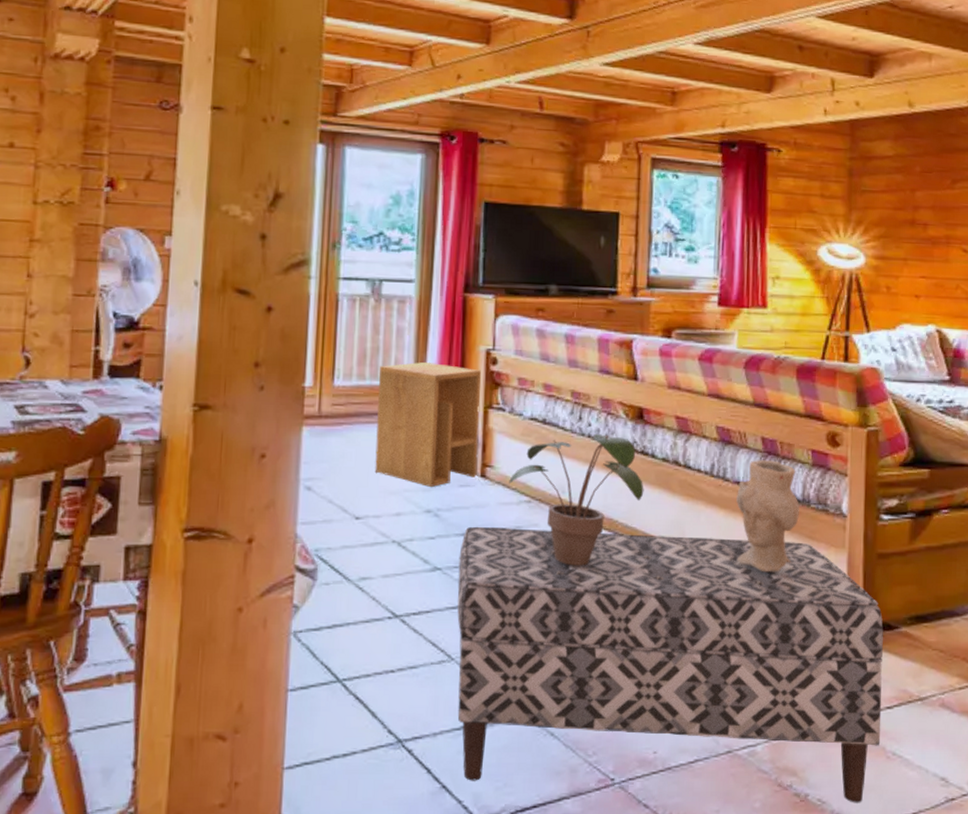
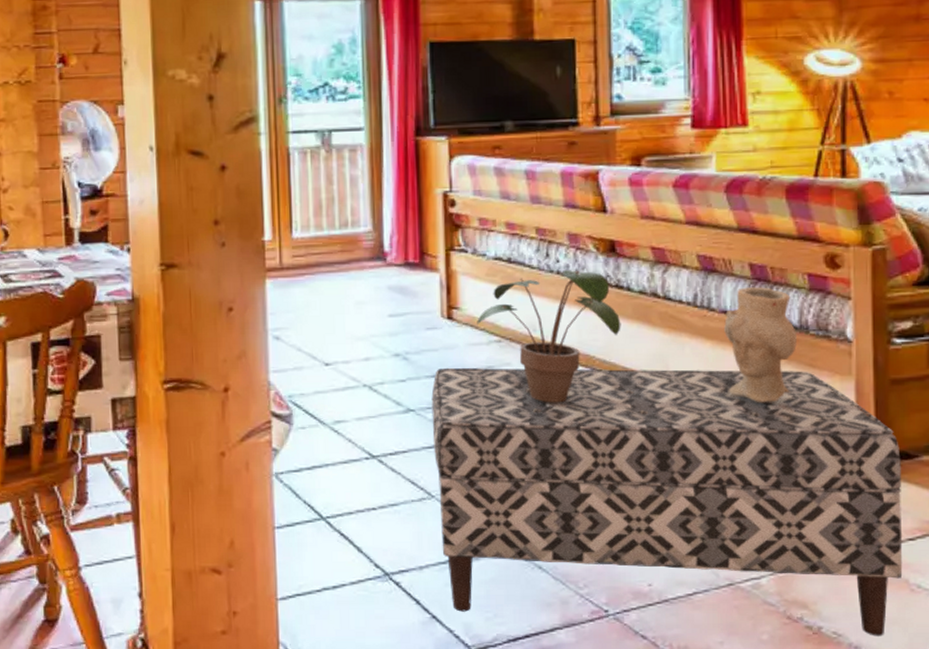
side table: present [375,361,481,487] -> none [335,208,443,331]

